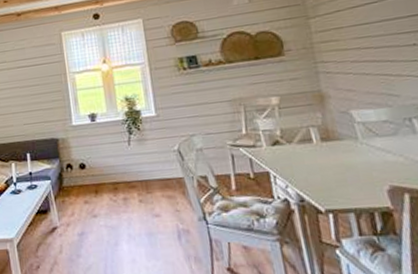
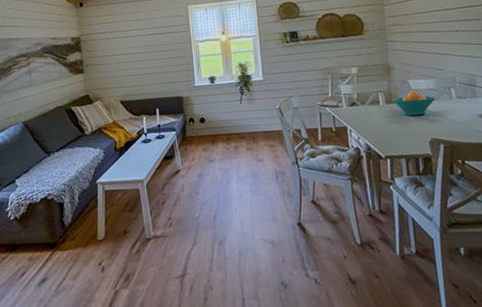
fruit bowl: none [330,124,393,157] -> present [393,91,437,116]

